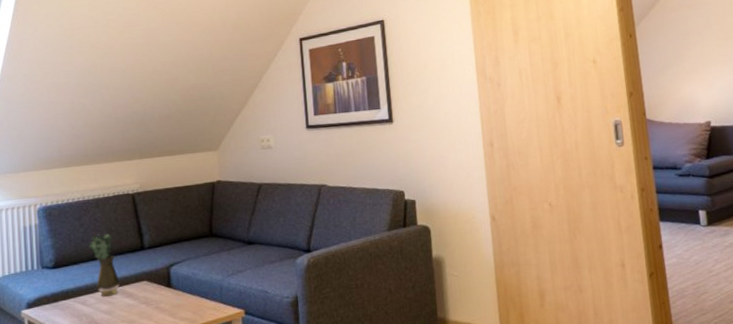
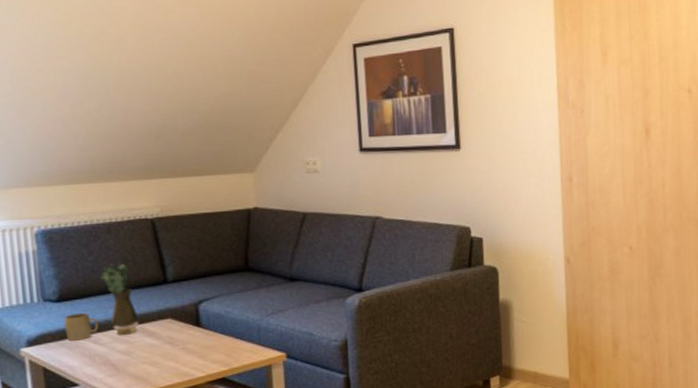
mug: none [58,278,87,303] -> present [64,313,99,341]

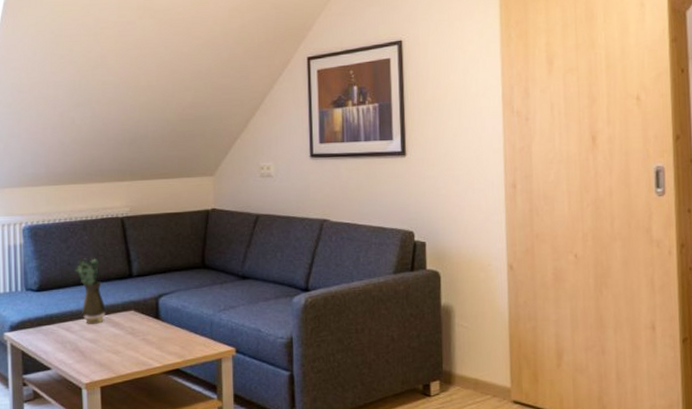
mug: present [64,313,99,341] -> none [42,303,72,328]

